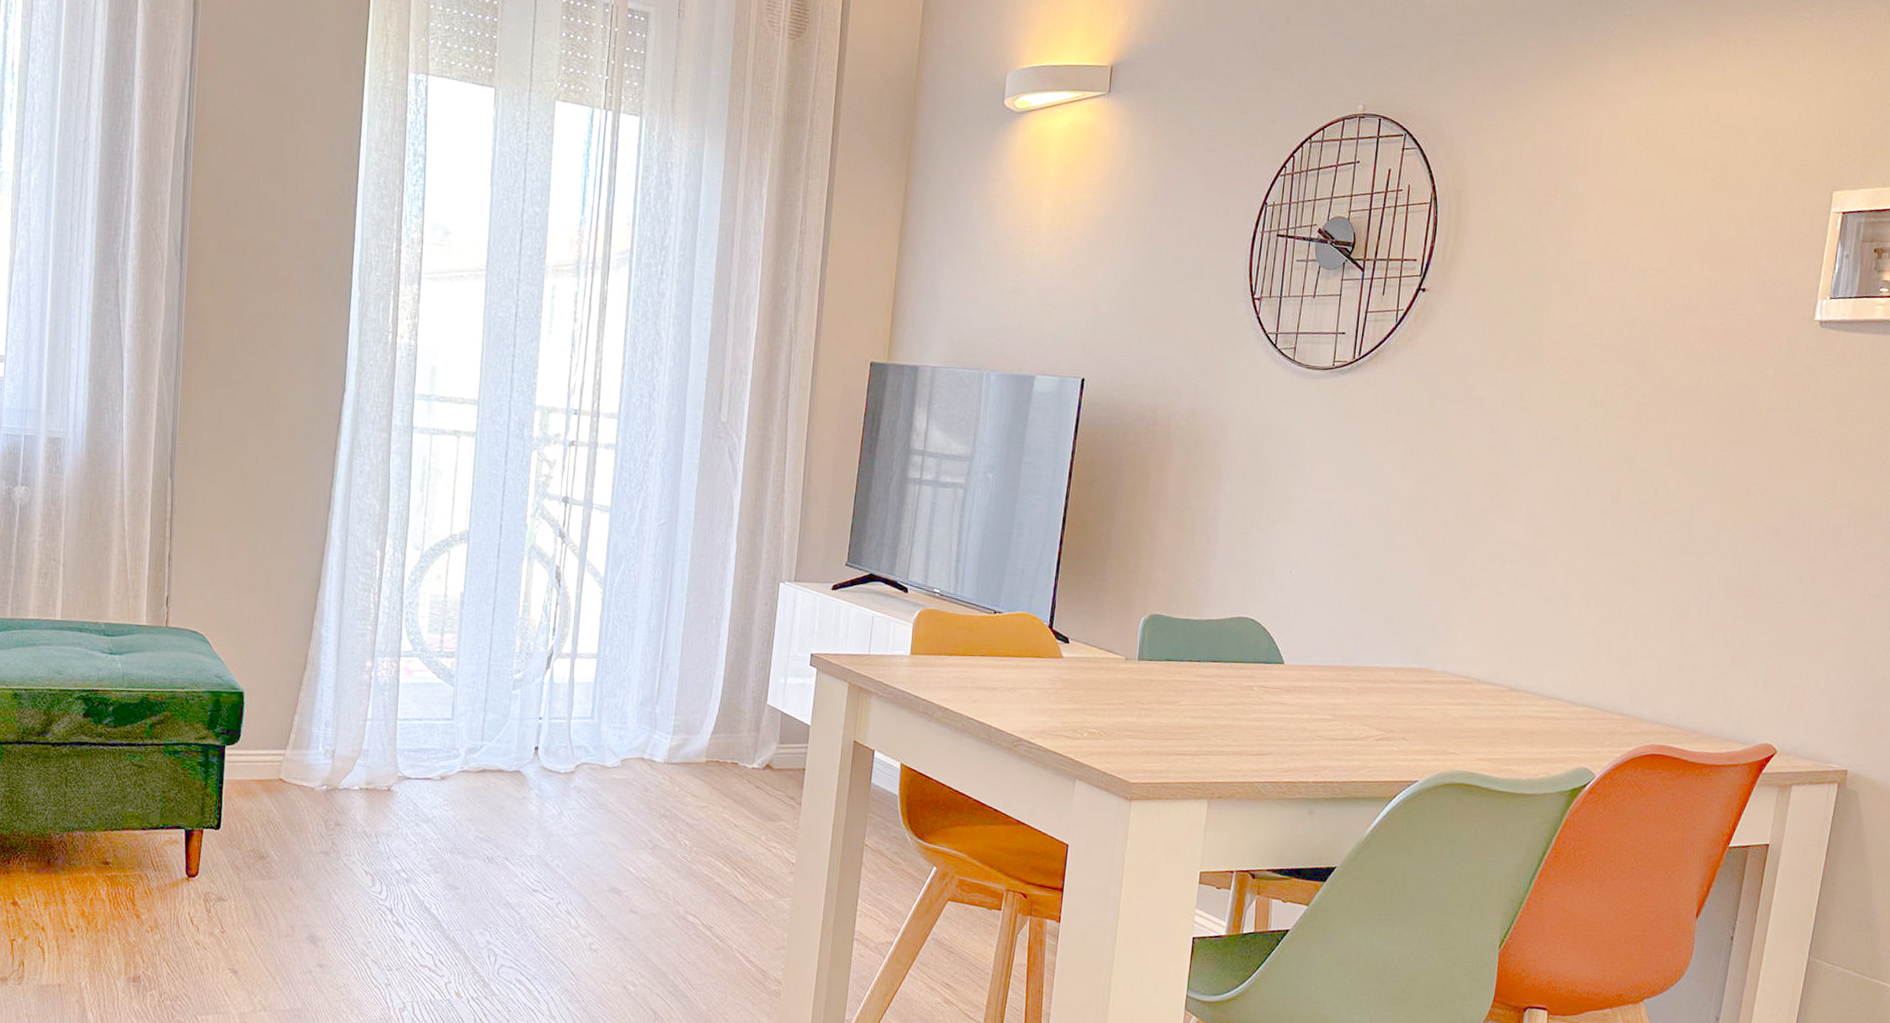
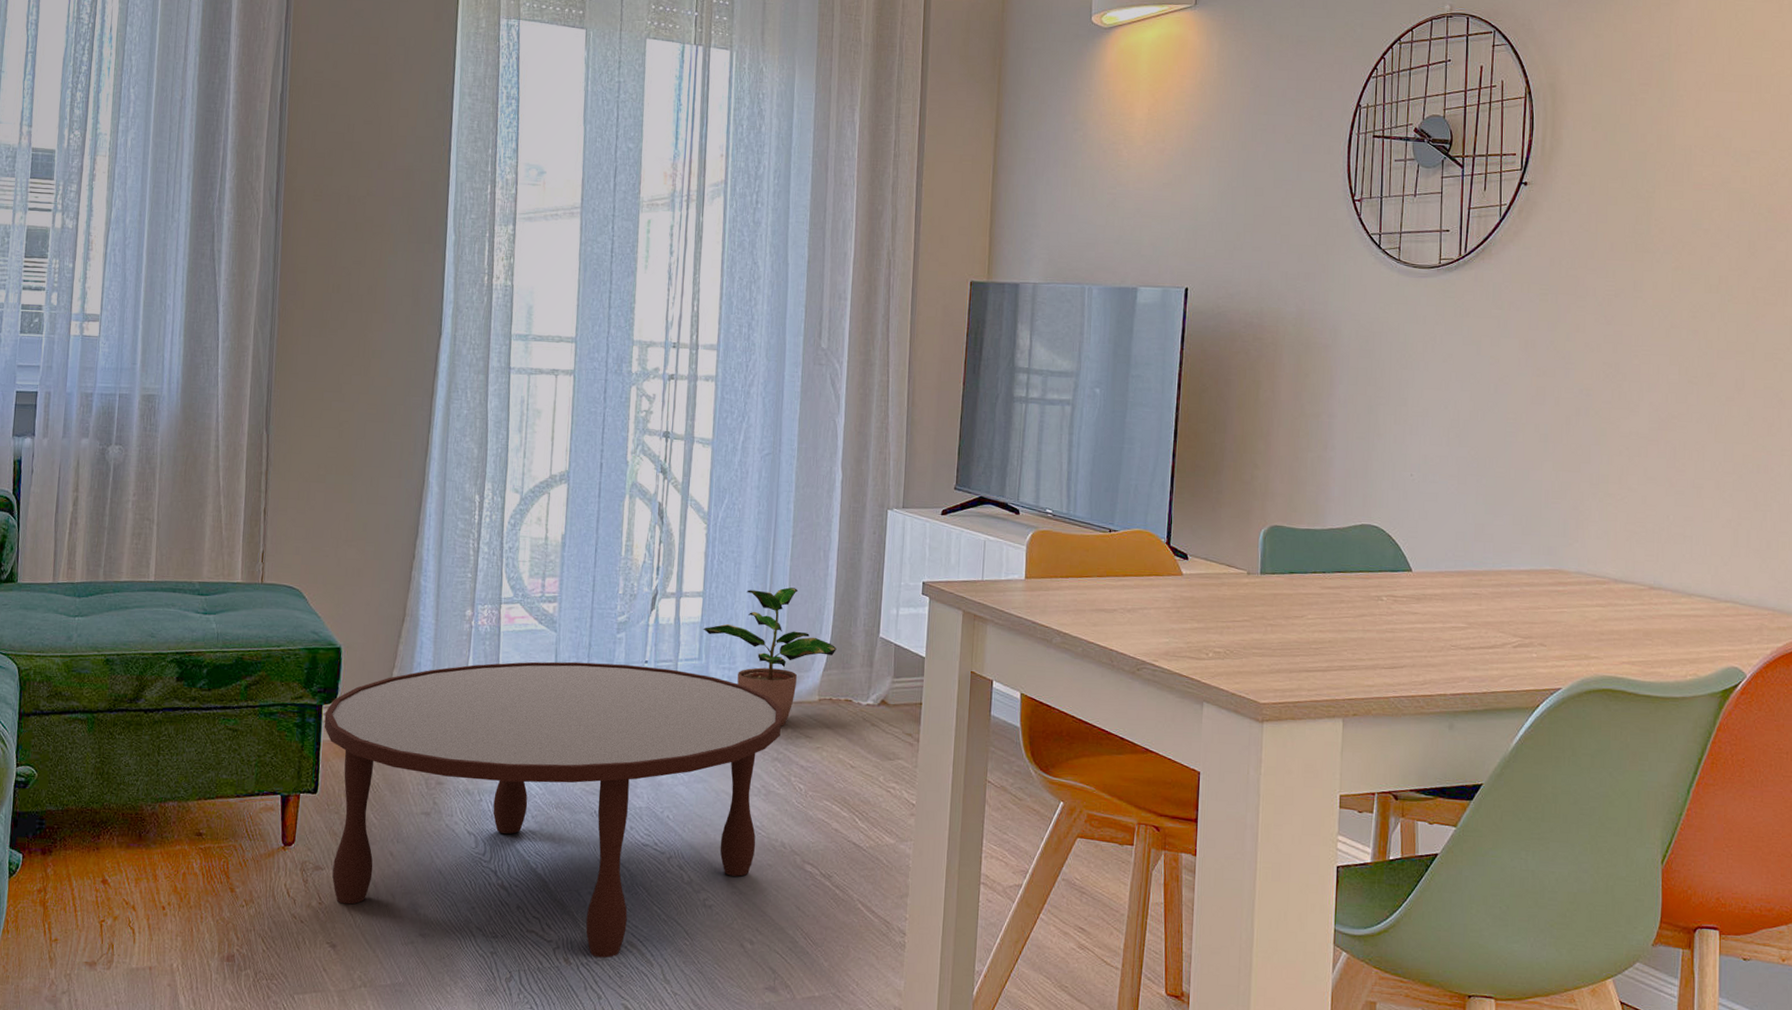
coffee table: none [227,713,670,994] -> present [324,661,782,958]
potted plant: none [596,653,725,785] -> present [703,587,837,727]

